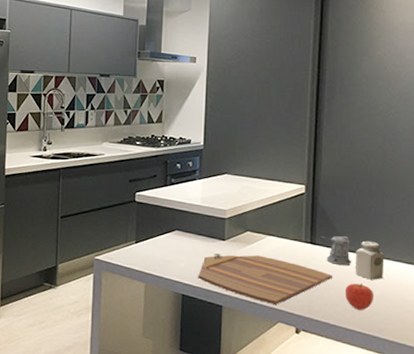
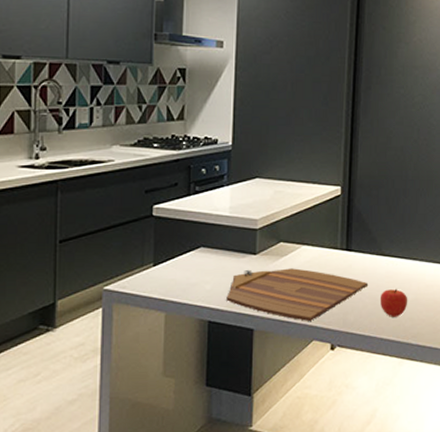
pepper shaker: present [319,235,352,266] -> none [355,239,387,272]
salt shaker: present [355,240,385,280] -> none [389,242,418,284]

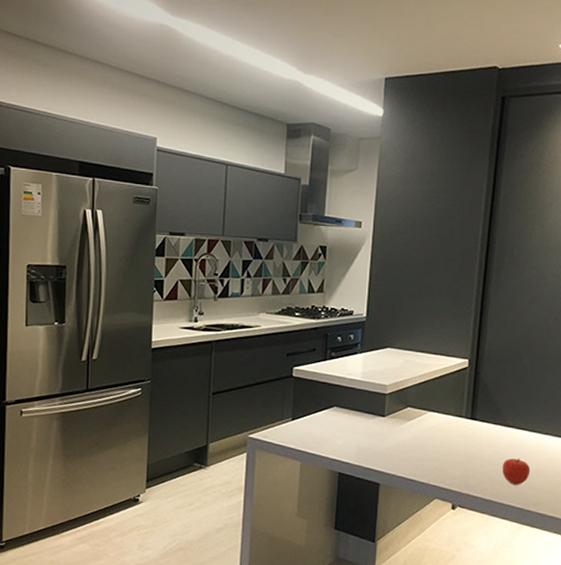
cutting board: present [226,268,368,321] -> none [356,430,491,481]

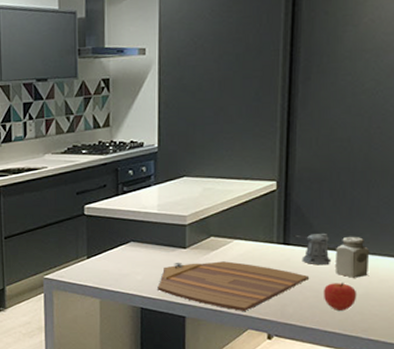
cutting board: none [356,430,491,481] -> present [157,261,309,311]
pepper shaker: none [480,410,511,442] -> present [293,233,332,265]
salt shaker: none [513,415,543,455] -> present [334,236,370,278]

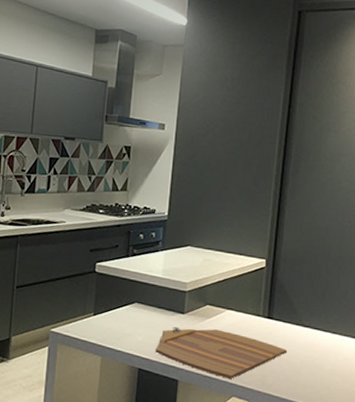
pepper shaker: present [293,233,332,265] -> none [276,310,307,341]
fruit: present [323,282,357,311] -> none [297,357,326,385]
salt shaker: present [334,236,370,278] -> none [308,316,338,355]

